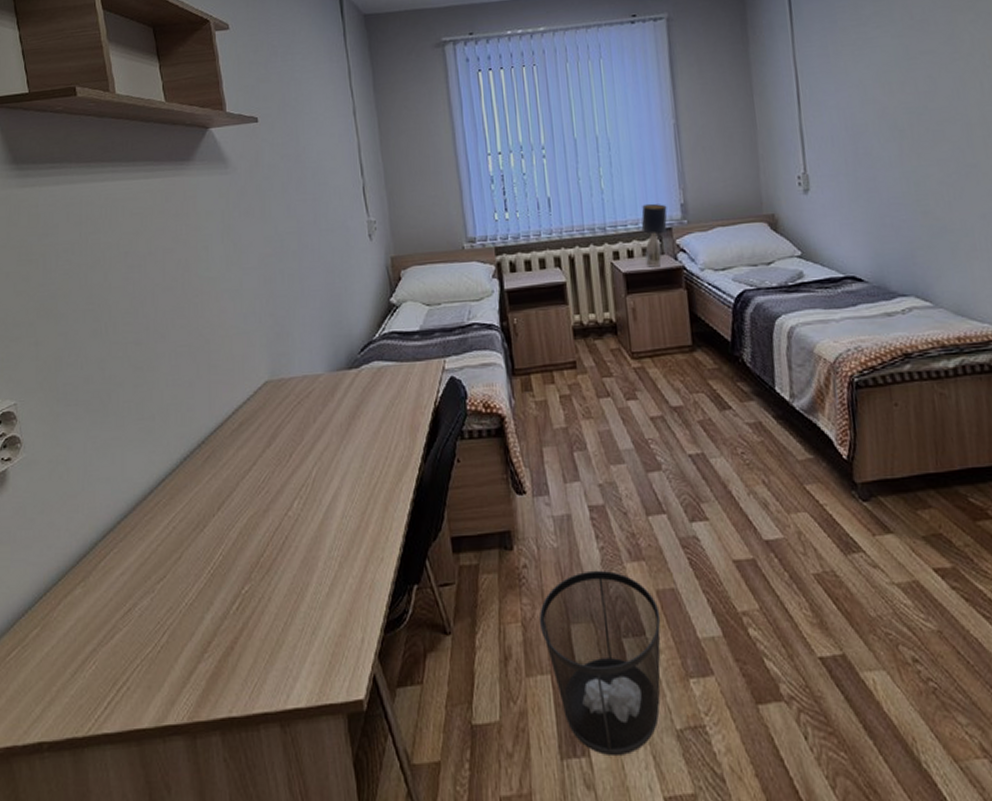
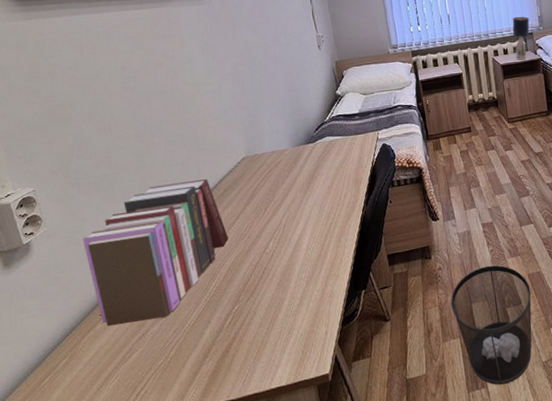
books: none [67,407,242,593] -> present [83,179,229,327]

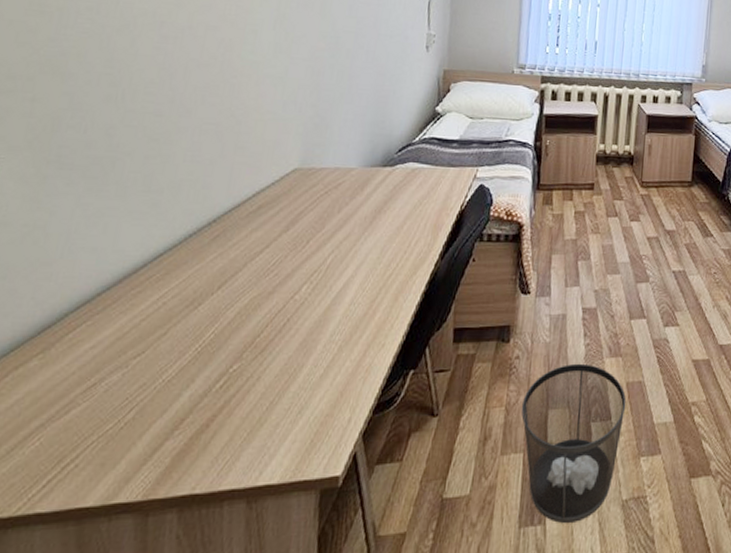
books: present [83,179,229,327] -> none [39,184,249,366]
table lamp: present [512,16,530,60] -> none [667,60,691,114]

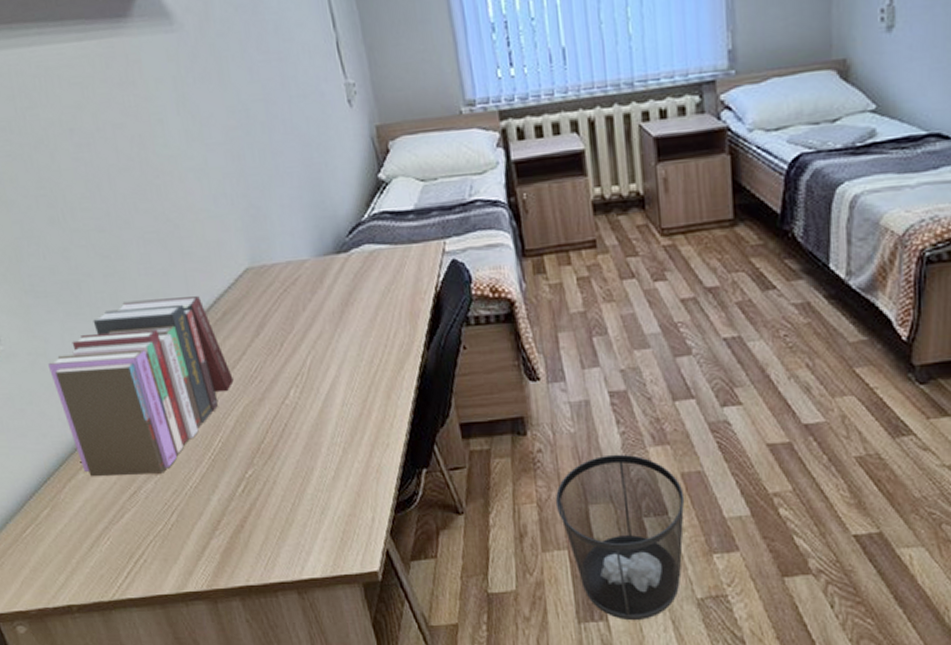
books: none [39,184,249,366] -> present [48,296,234,477]

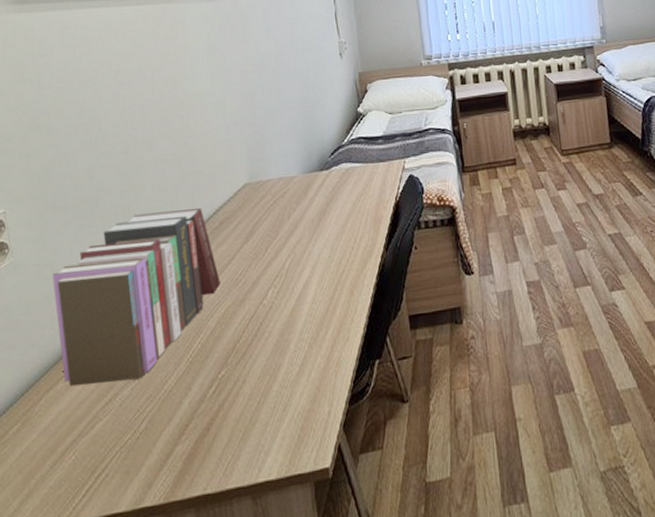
waste bin: present [555,454,685,621] -> none [484,336,587,500]

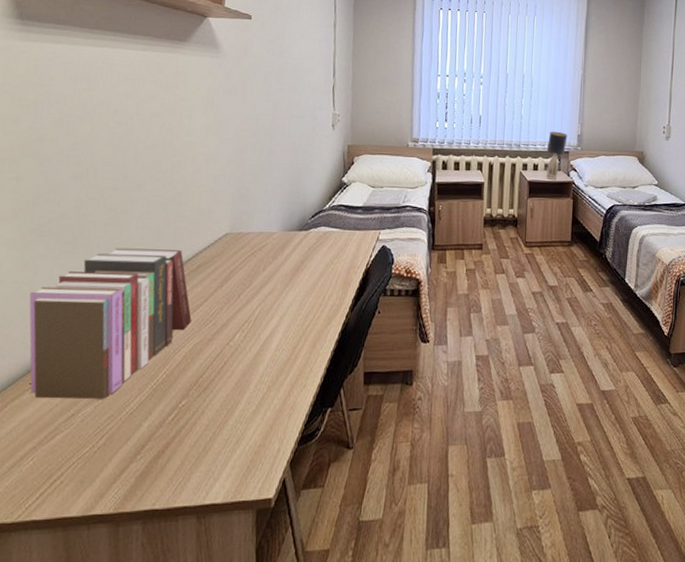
table lamp: none [568,26,590,79] -> present [546,131,568,180]

